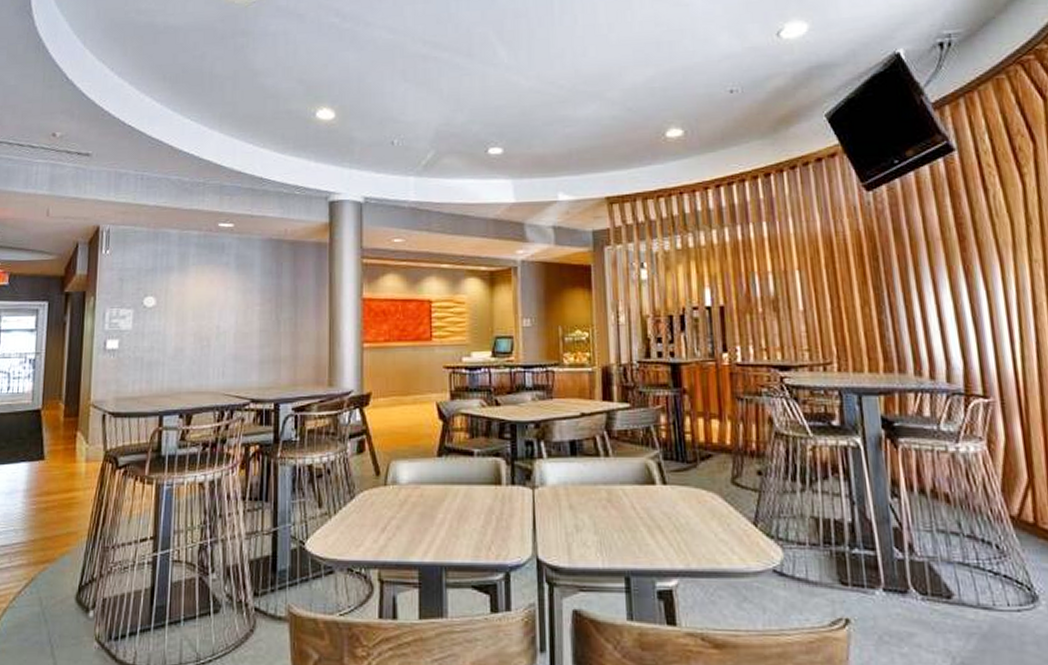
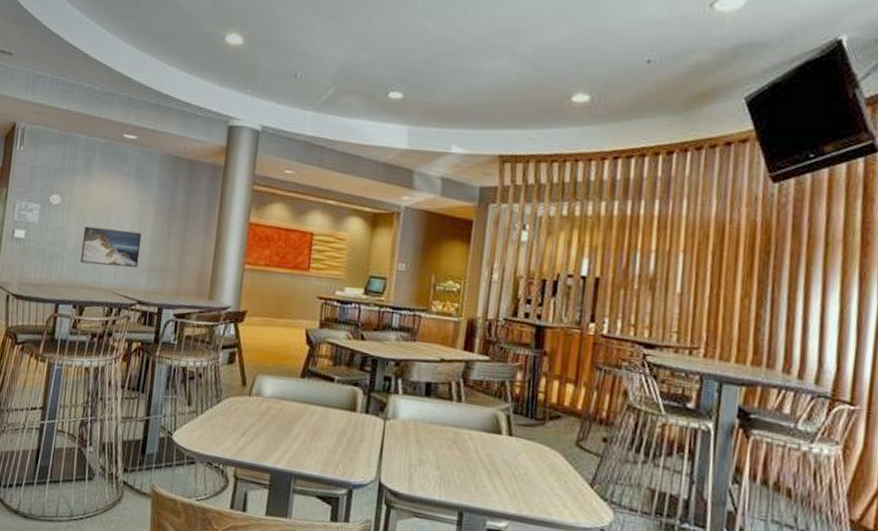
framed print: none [183,325,249,367] -> present [80,226,142,268]

